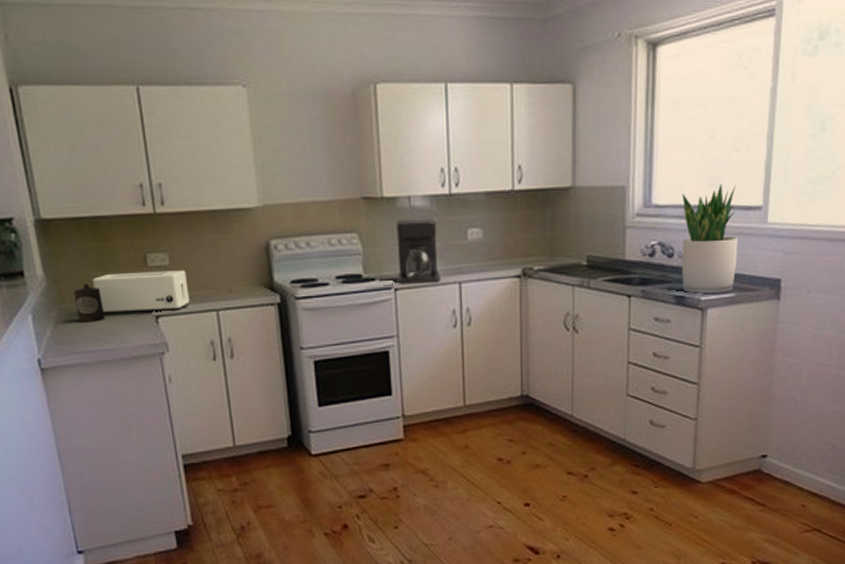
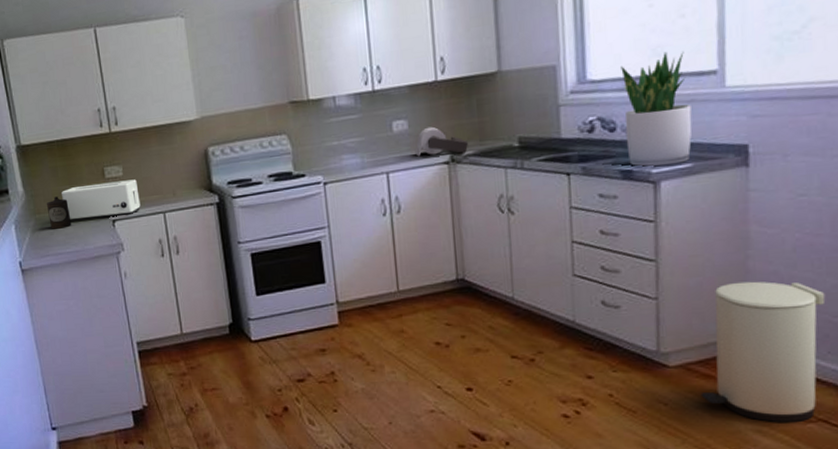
coffee maker: present [396,217,442,286] -> none [322,114,369,180]
paper towel holder: none [488,237,541,268] -> present [415,126,469,157]
pedal bin: none [725,405,828,533] -> present [700,281,826,423]

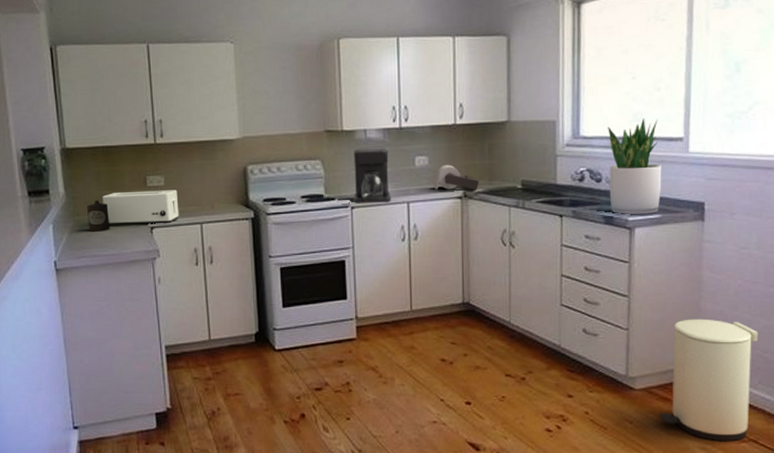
coffee maker: none [322,114,369,180] -> present [353,147,392,204]

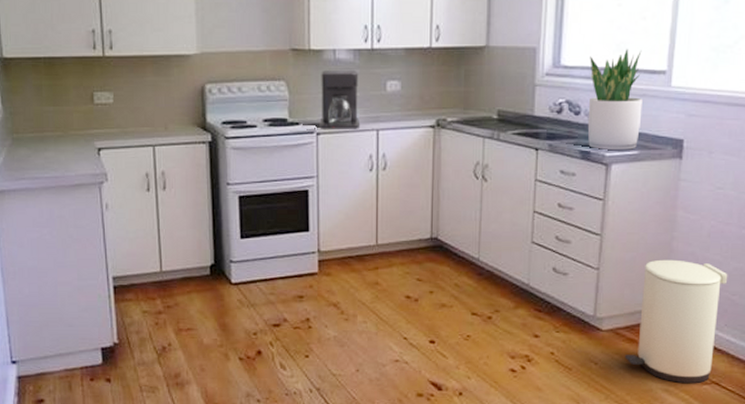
canister: present [86,200,110,232] -> none [26,117,53,151]
toaster: present [103,190,179,227] -> none [44,108,129,146]
paper towel holder: present [433,164,480,190] -> none [405,90,454,119]

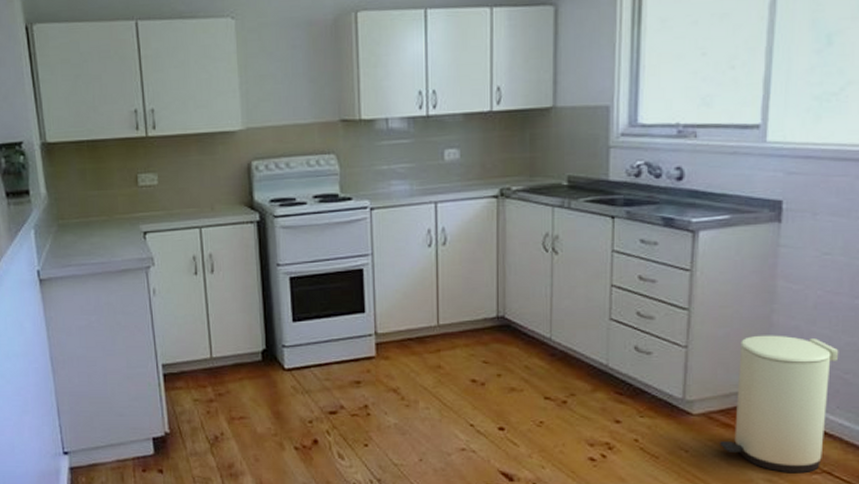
coffee maker: present [319,69,361,130] -> none [373,139,417,205]
planter: present [587,48,643,151] -> none [670,101,733,216]

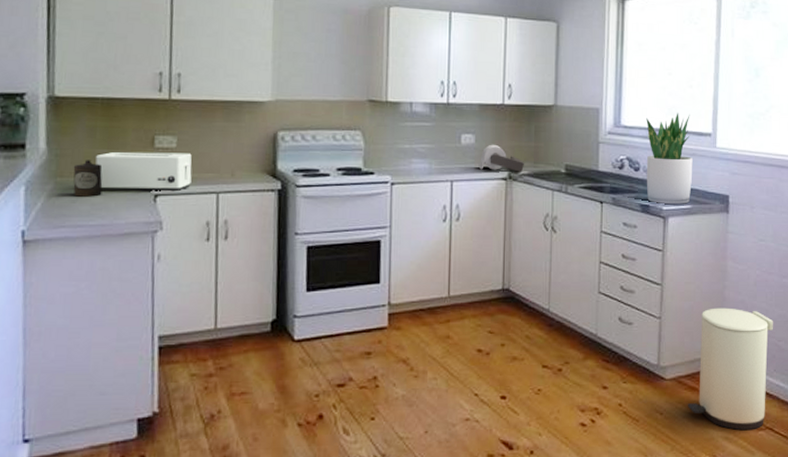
canister: none [71,202,98,237] -> present [73,160,103,197]
toaster: none [89,189,175,231] -> present [95,152,192,192]
paper towel holder: none [465,158,519,188] -> present [478,144,525,172]
planter: none [670,101,733,216] -> present [646,112,693,205]

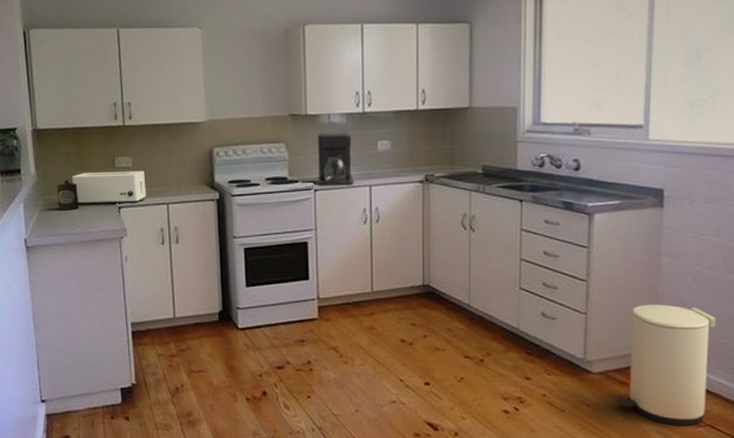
coffee maker: none [394,121,435,181] -> present [316,131,355,187]
paper towel holder: present [478,144,525,172] -> none [395,149,441,175]
planter: present [646,112,693,205] -> none [568,105,622,201]

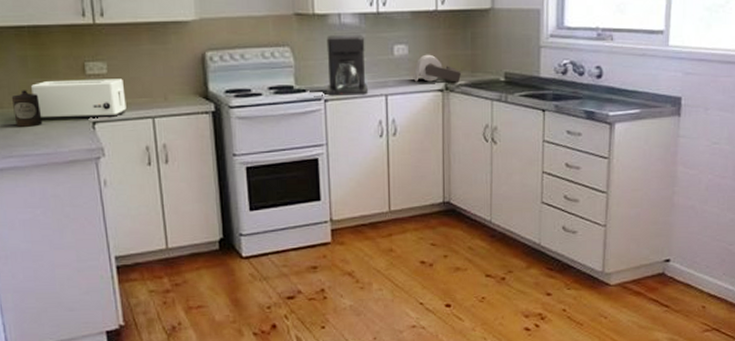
paper towel holder: none [395,149,441,175] -> present [413,54,462,83]
pedal bin: present [616,304,716,426] -> none [632,213,725,332]

